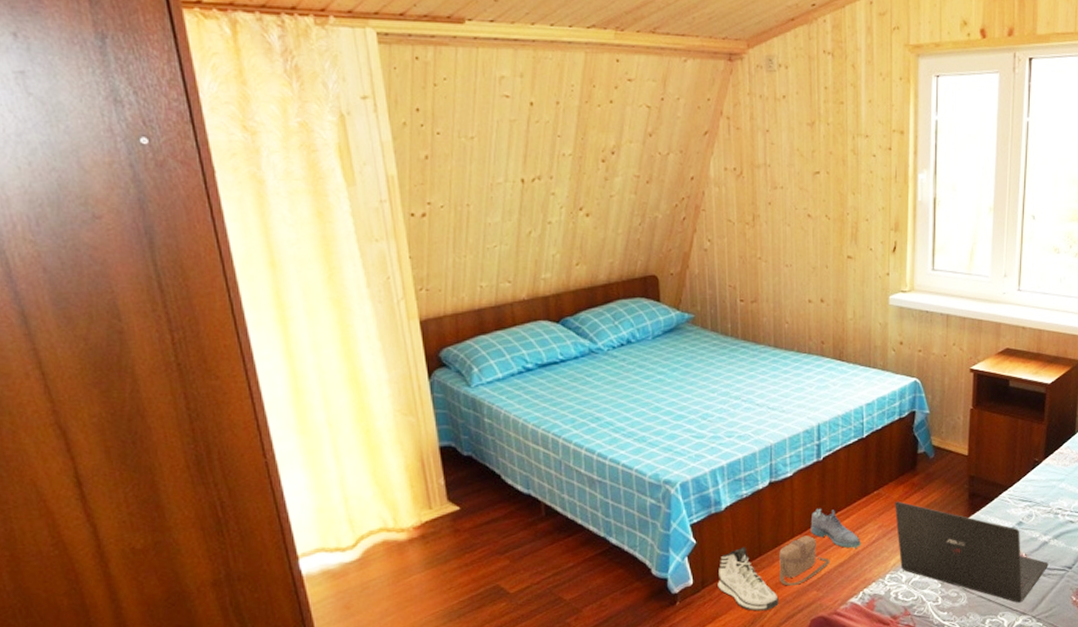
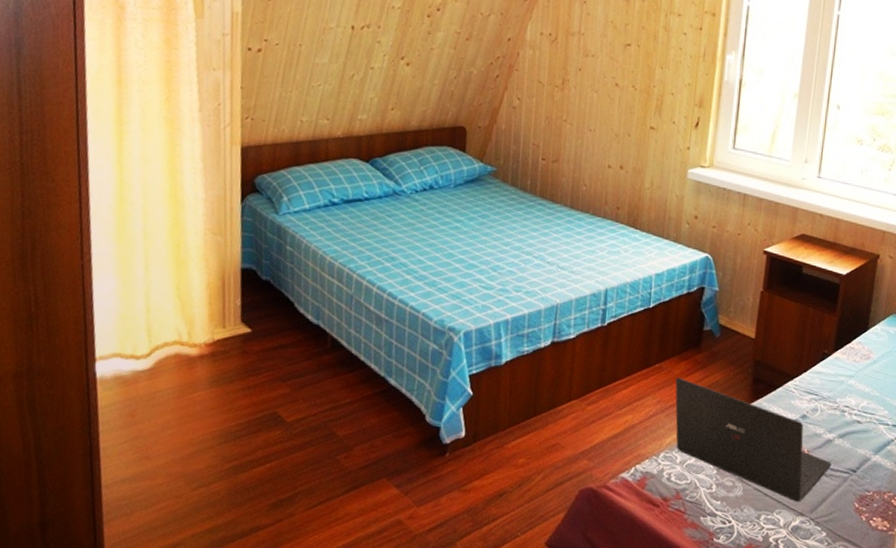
sneaker: present [718,546,779,612] -> none [489,404,549,474]
saddlebag: present [779,535,831,586] -> none [552,401,605,452]
shoe: present [810,508,861,548] -> none [588,374,638,421]

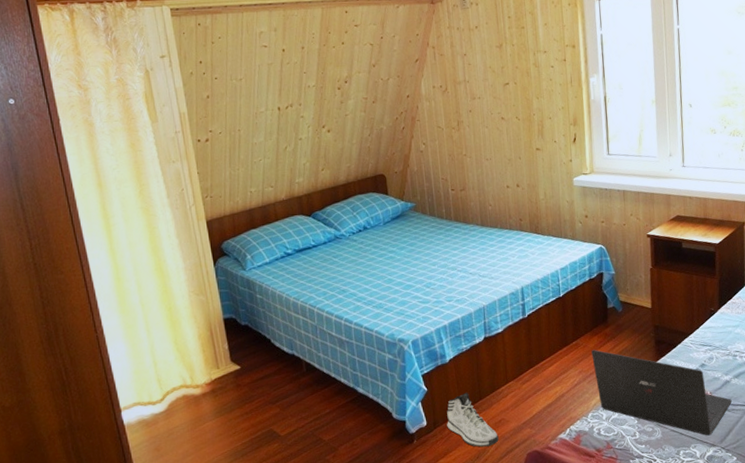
sneaker: none [489,404,549,474] -> present [447,392,499,448]

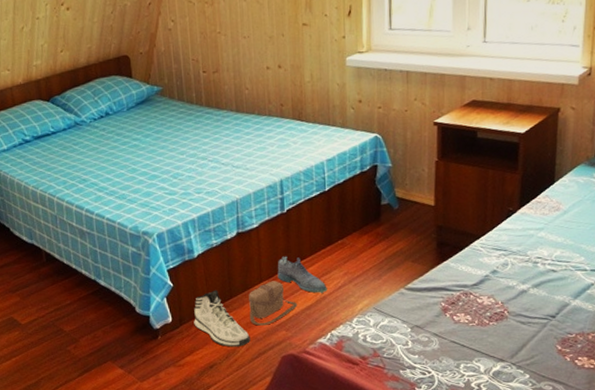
saddlebag: none [496,381,540,425] -> present [249,281,298,326]
shoe: none [521,357,565,391] -> present [277,256,327,293]
laptop: present [591,350,732,436] -> none [360,250,528,350]

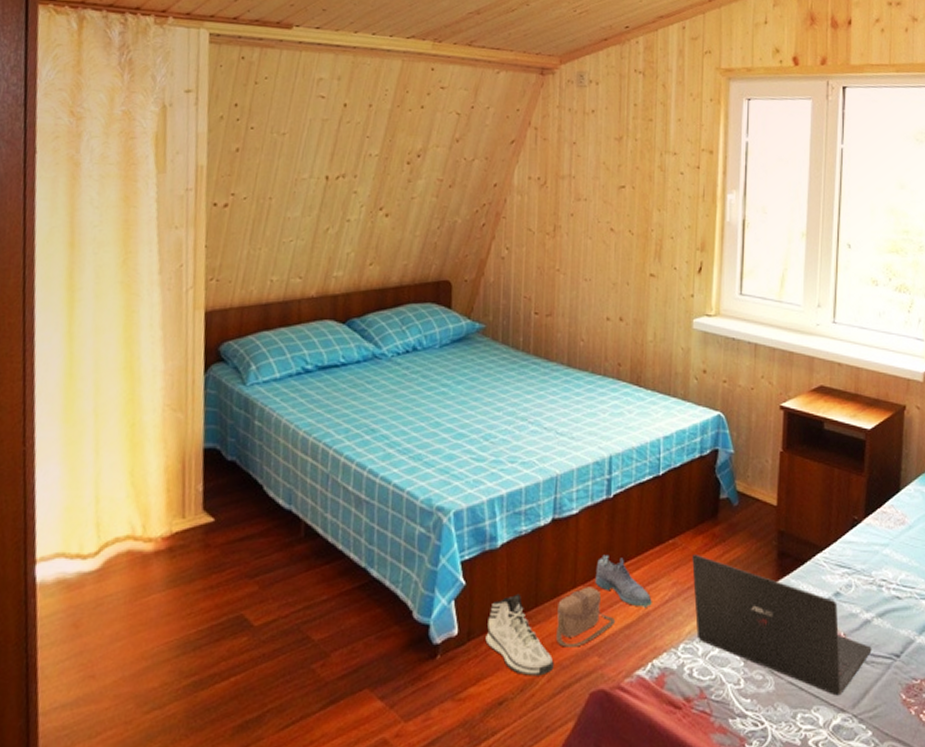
laptop: none [360,250,528,350] -> present [692,555,872,696]

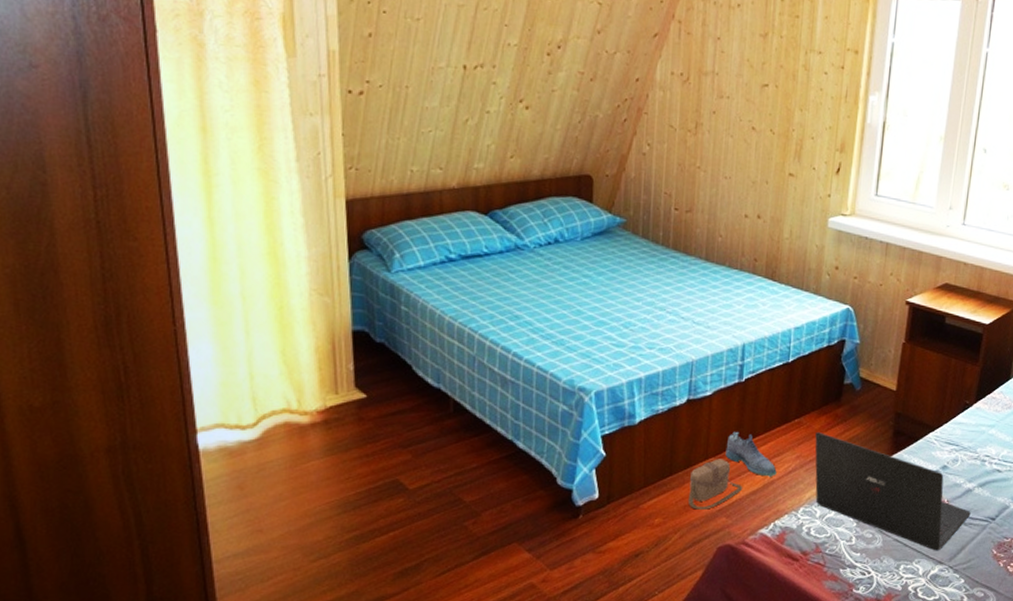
sneaker: present [485,593,554,676] -> none [624,464,686,533]

